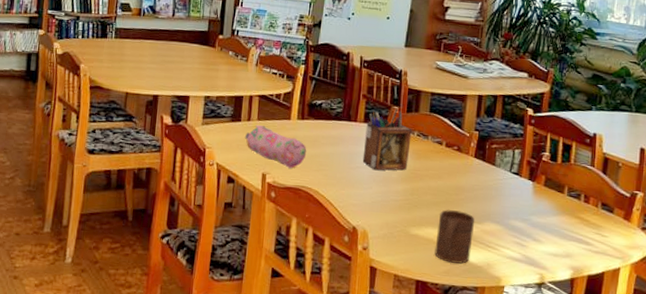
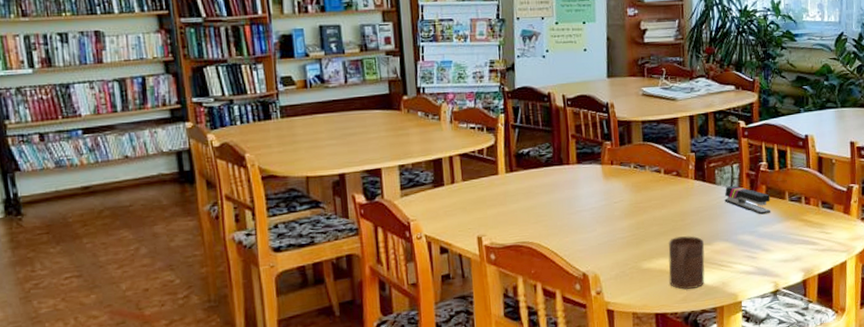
pencil case: present [244,125,307,169] -> none [451,186,522,226]
desk organizer: present [362,108,412,171] -> none [580,143,629,212]
stapler: none [501,170,549,205] -> present [724,186,771,215]

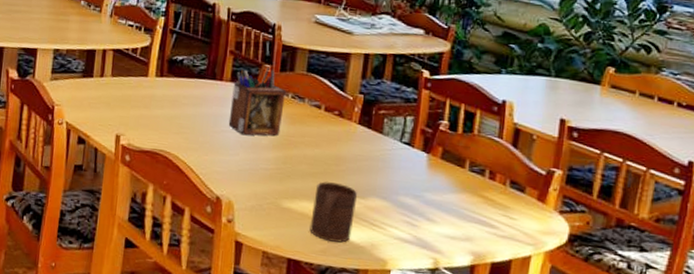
desk organizer: none [580,143,629,212] -> present [228,66,286,136]
stapler: present [724,186,771,215] -> none [390,139,446,180]

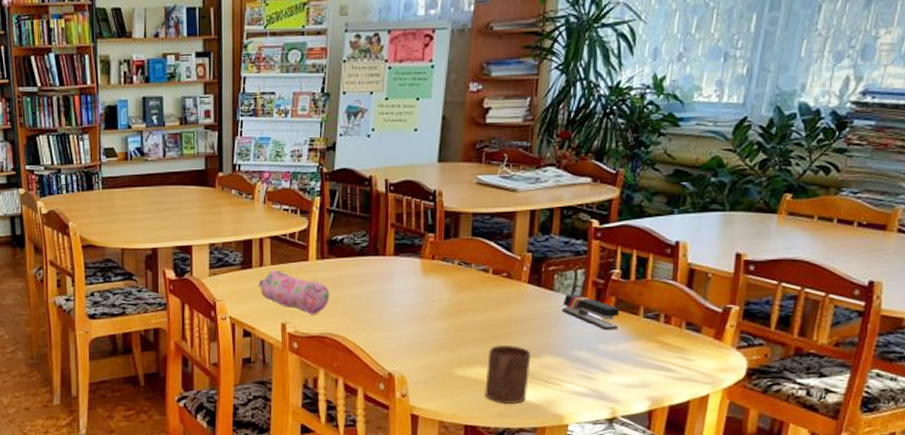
pencil case: none [96,82,166,130] -> present [258,270,330,315]
desk organizer: present [228,66,286,136] -> none [395,235,451,309]
stapler: none [390,139,446,180] -> present [562,294,620,330]

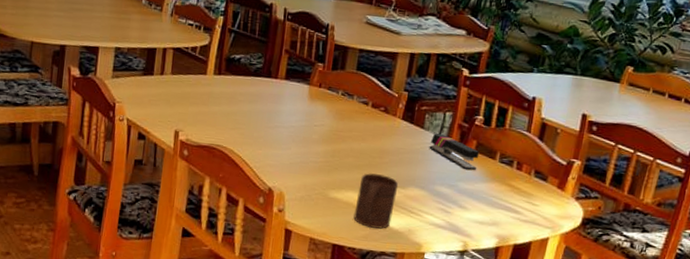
pencil case: present [258,270,330,315] -> none [157,79,223,126]

